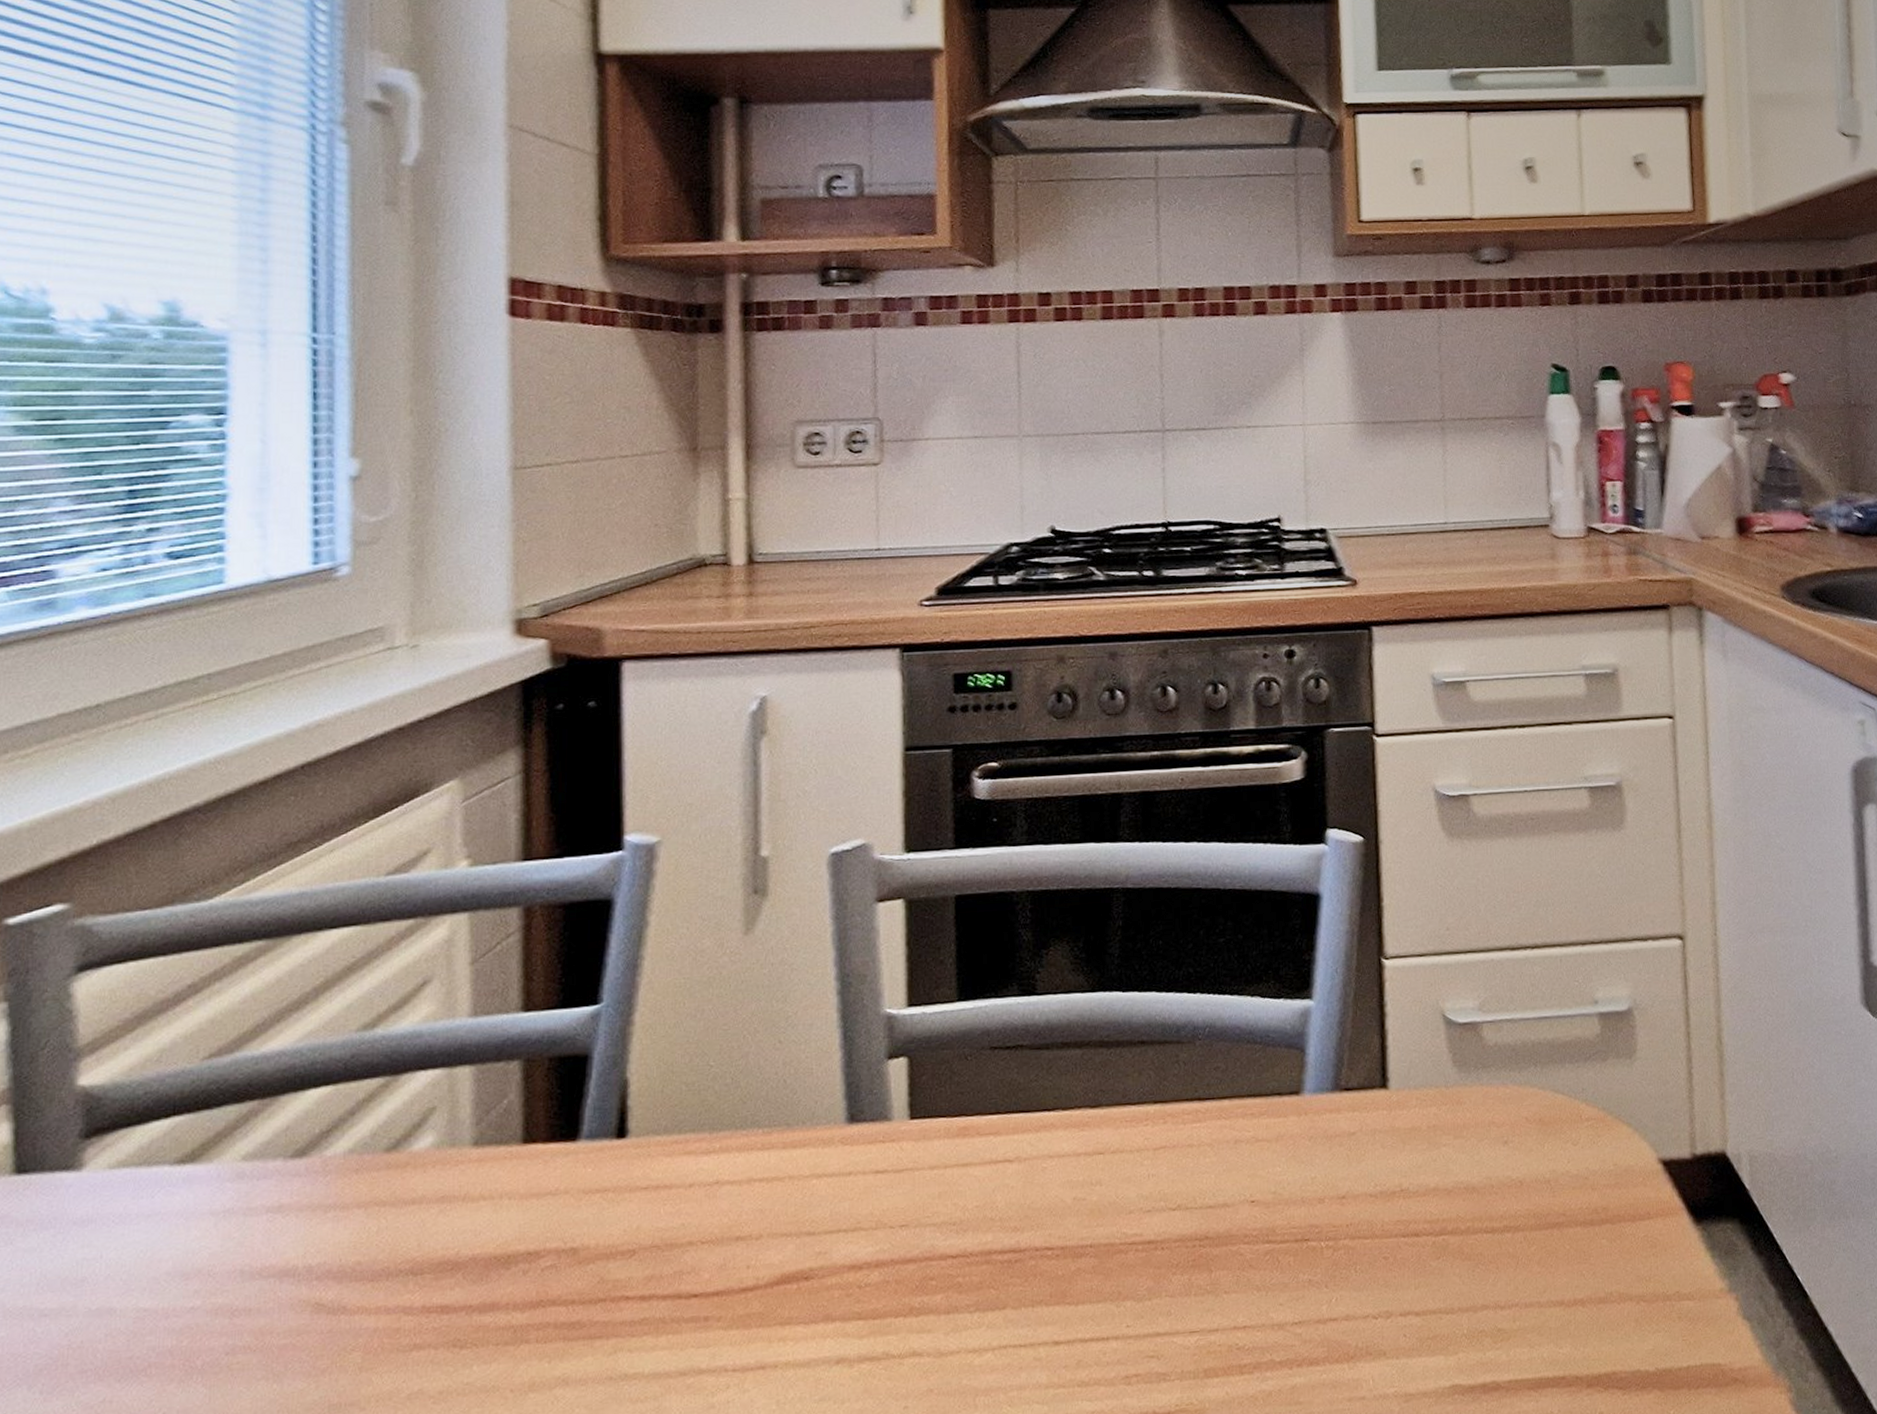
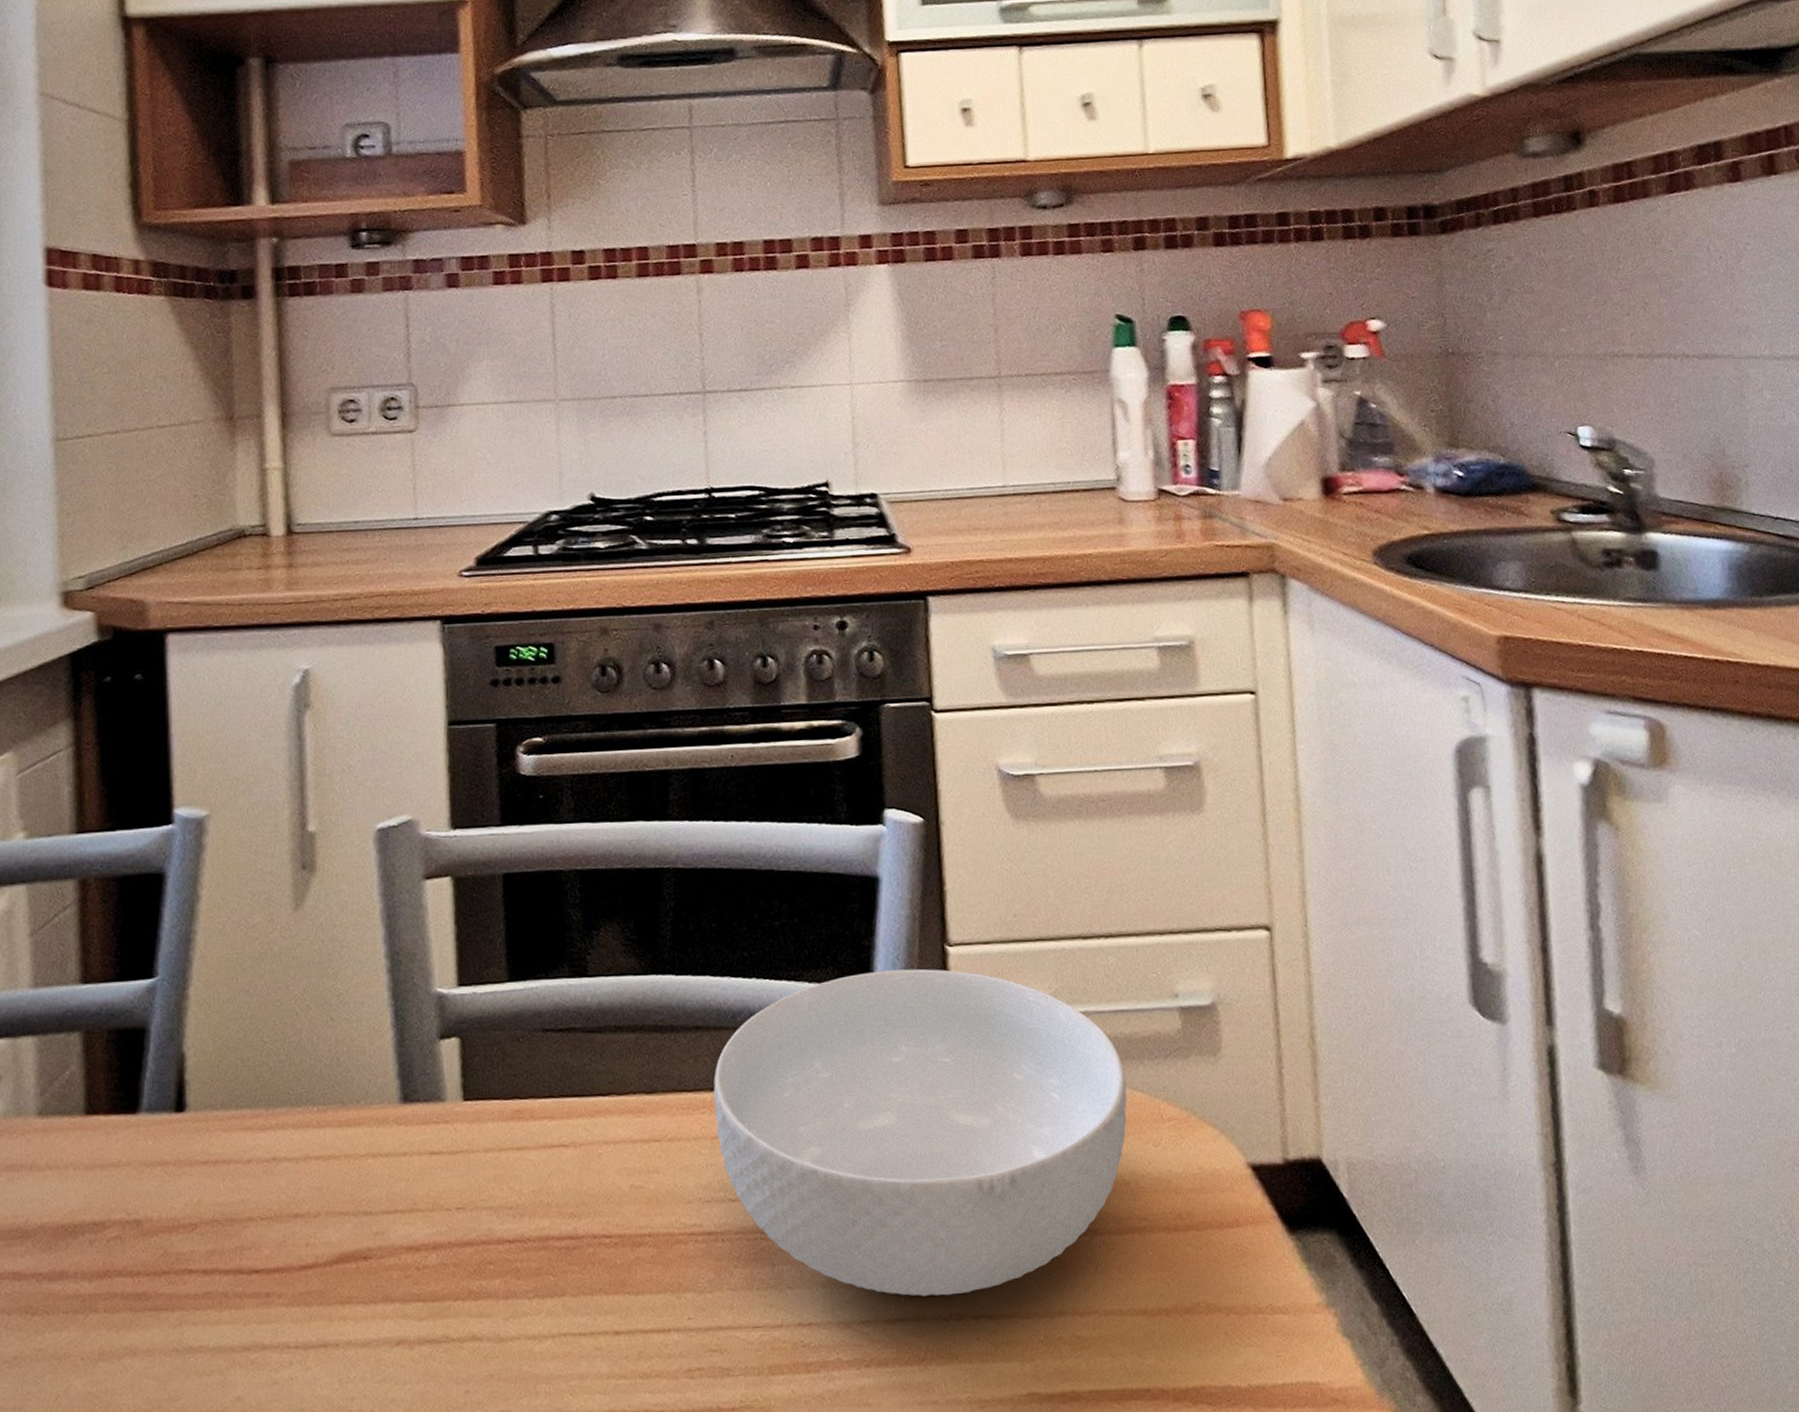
cereal bowl: none [1156,981,1549,1296] -> present [713,968,1127,1296]

